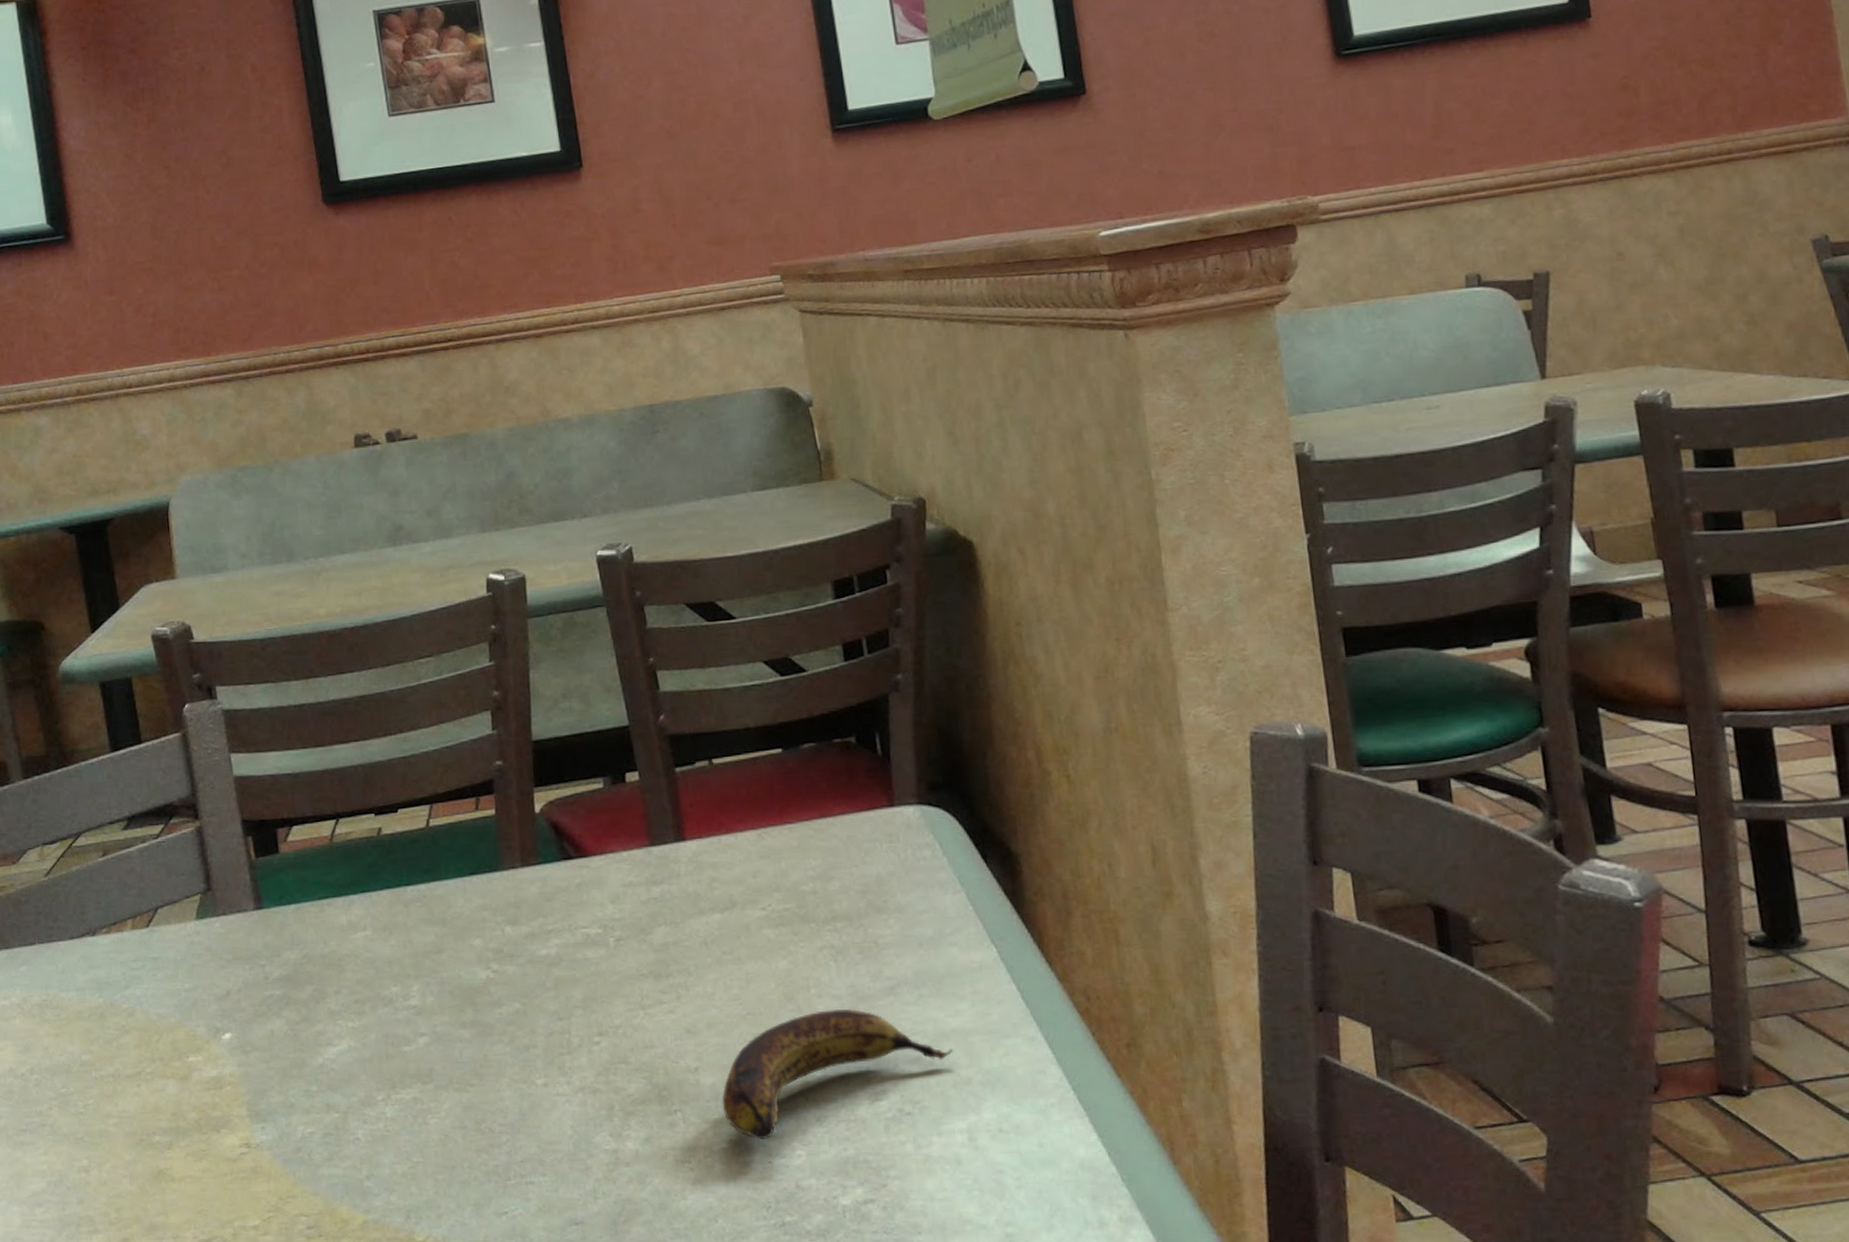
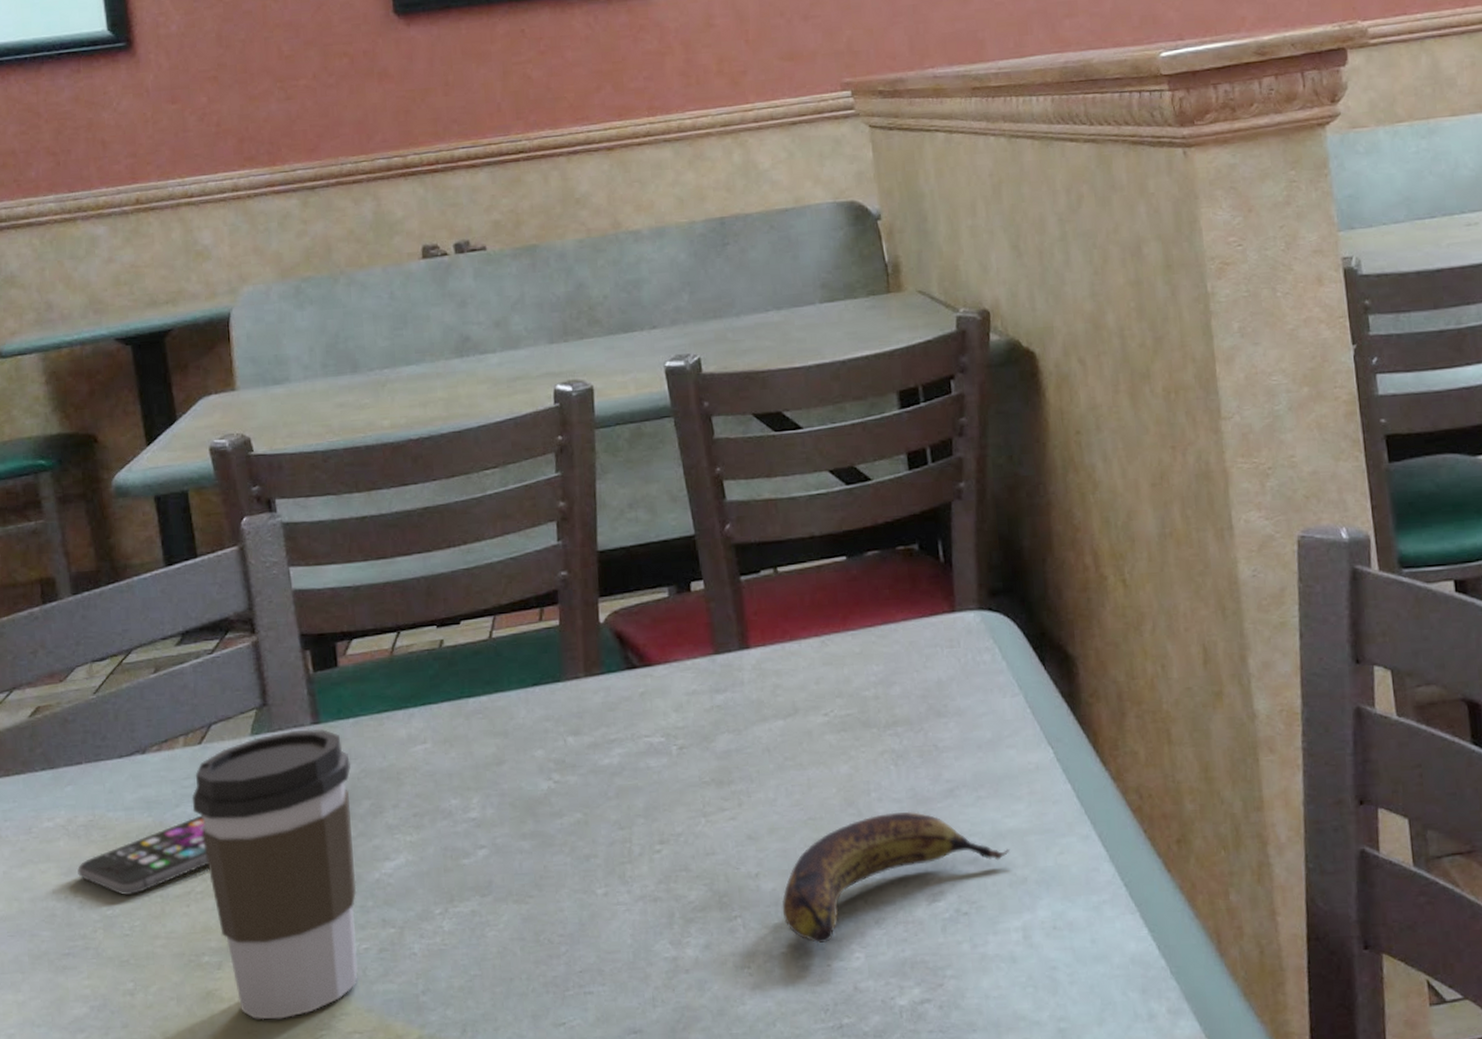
smartphone: none [33,997,158,1074] -> present [77,815,209,895]
coffee cup: none [140,914,304,1200] -> present [192,729,358,1020]

